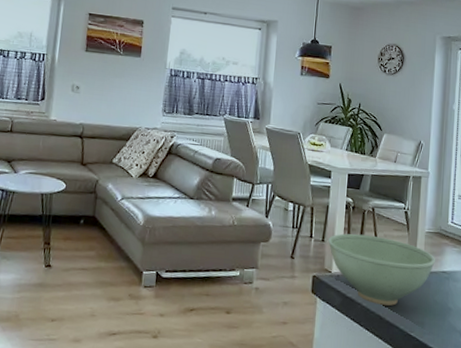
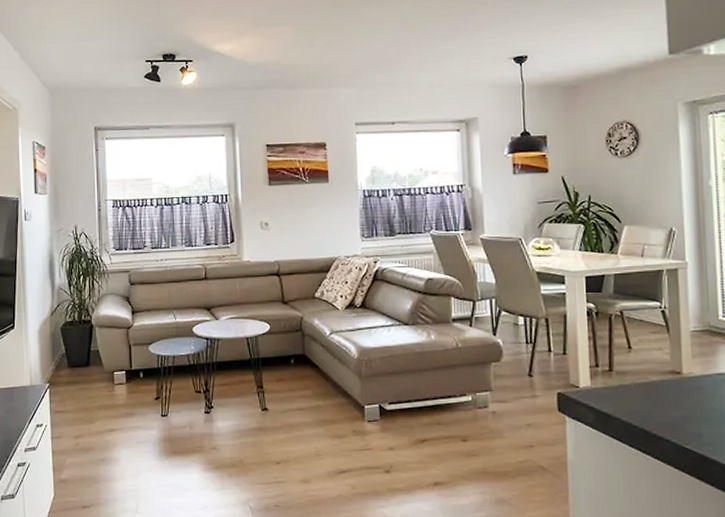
bowl: present [328,233,436,306] -> none [571,342,708,419]

